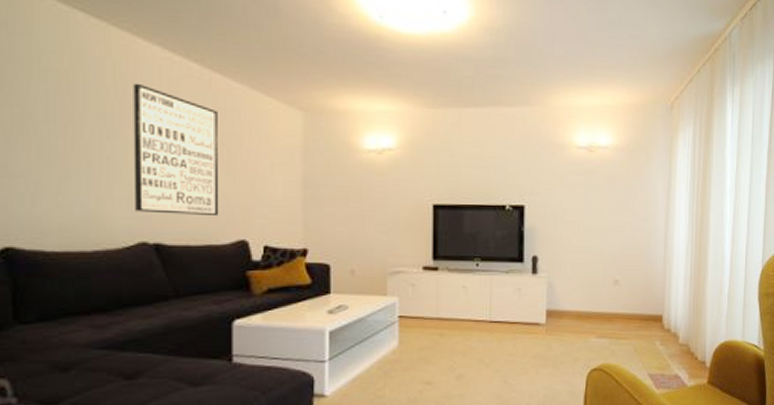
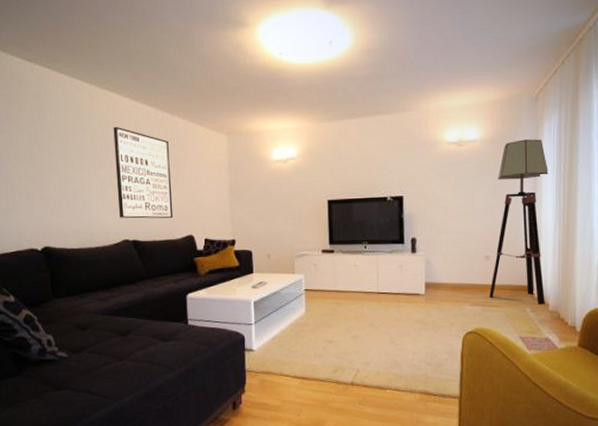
floor lamp: none [617,150,682,337] -> present [489,139,548,305]

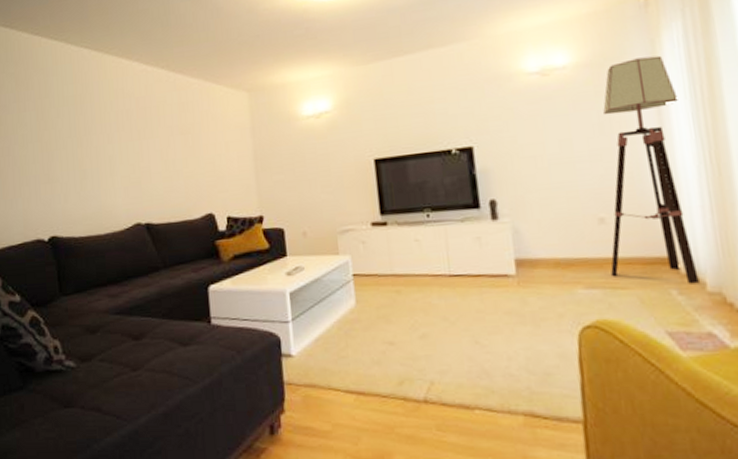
wall art: present [113,126,174,219] -> none [122,94,190,199]

